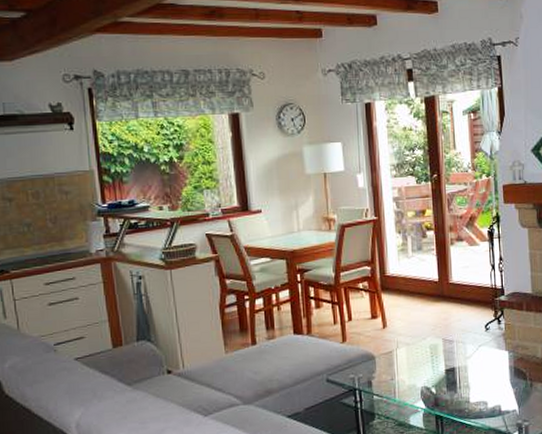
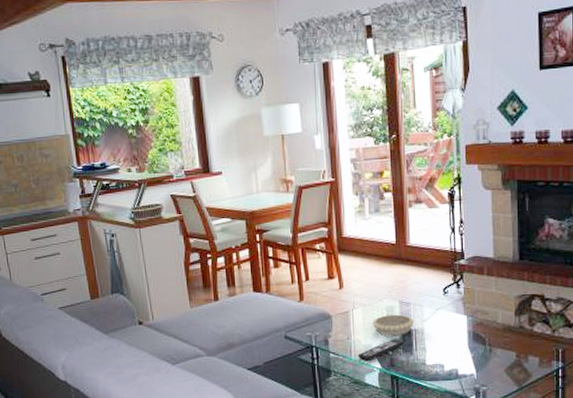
remote control: none [402,377,449,403] -> present [357,339,405,362]
decorative bowl: none [417,352,458,375] -> present [373,314,414,337]

